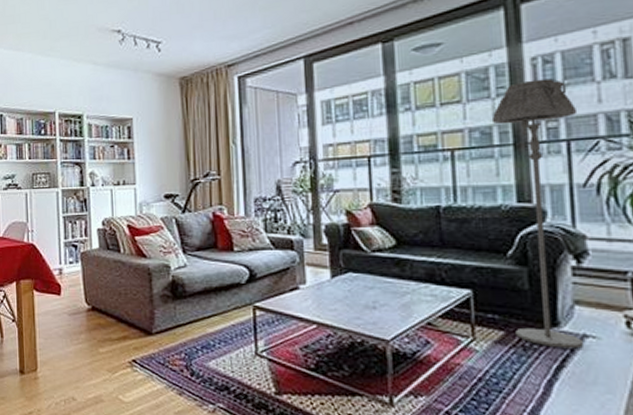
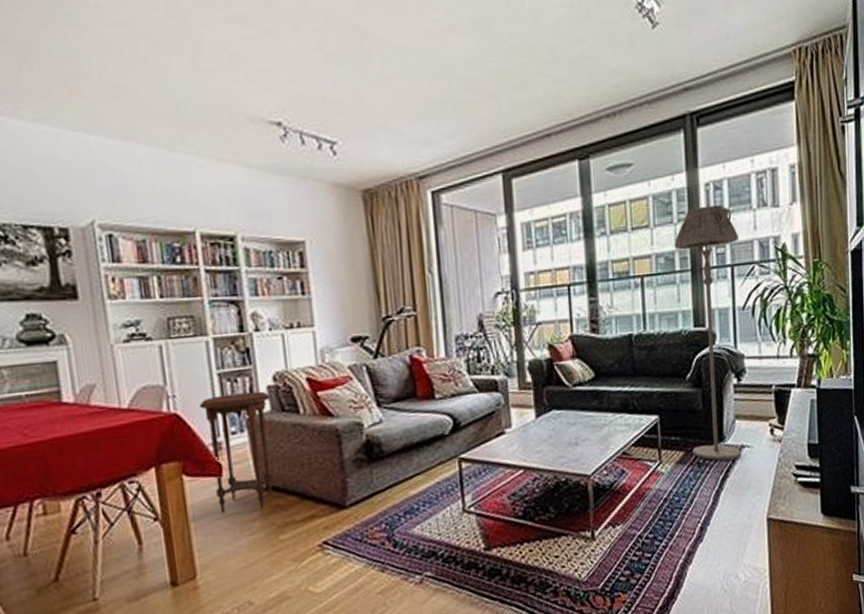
side table: none [48,232,100,324] -> present [198,391,273,513]

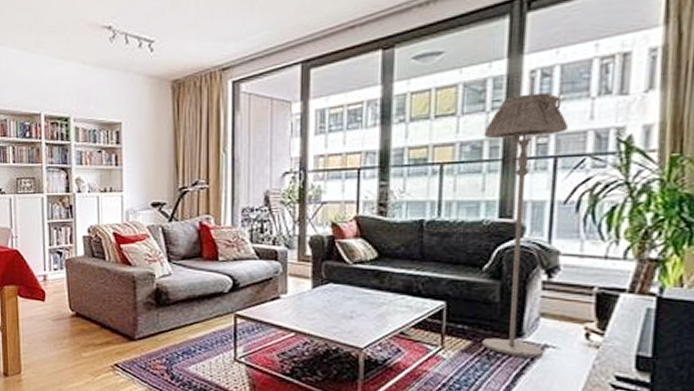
side table: present [198,391,273,513] -> none [33,239,85,330]

